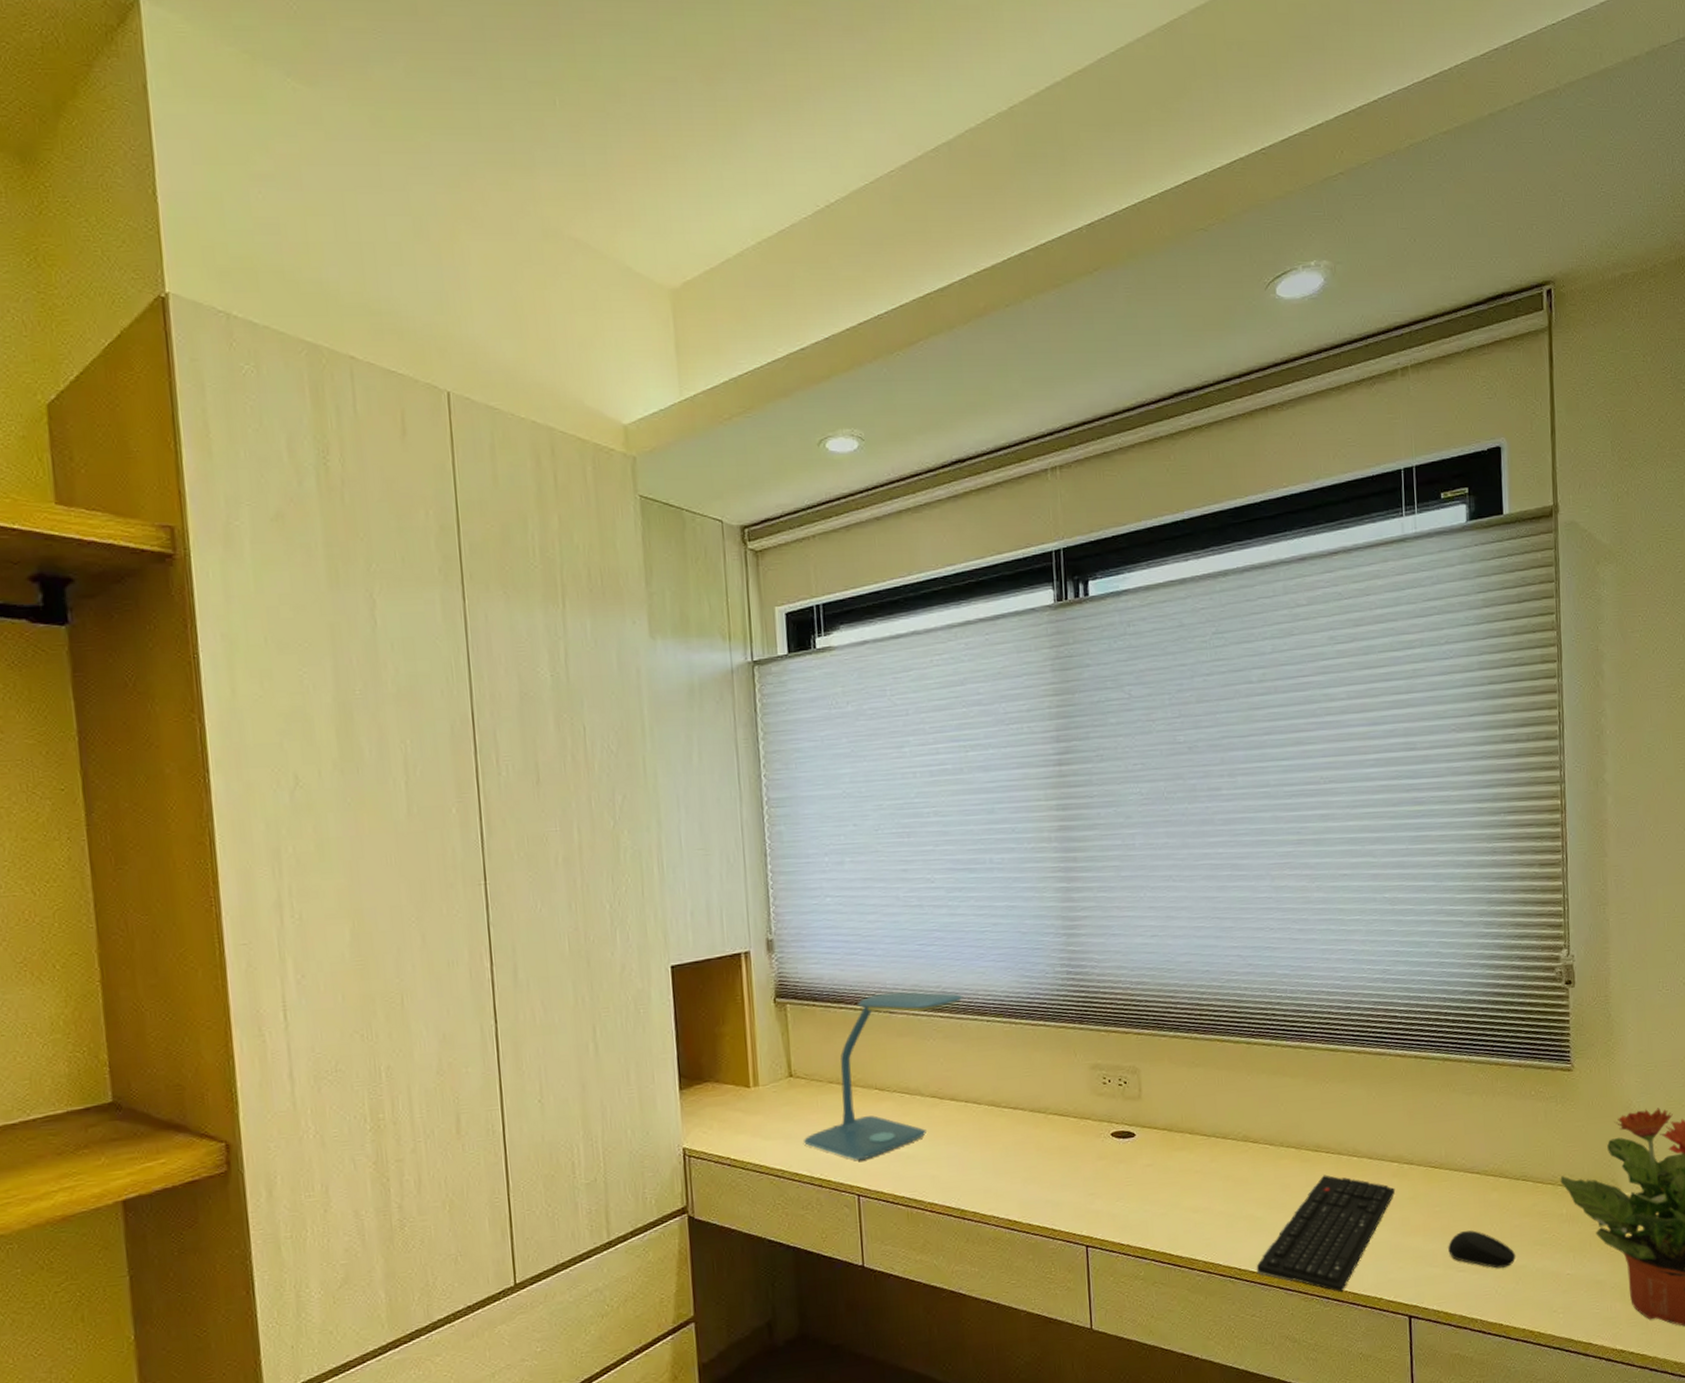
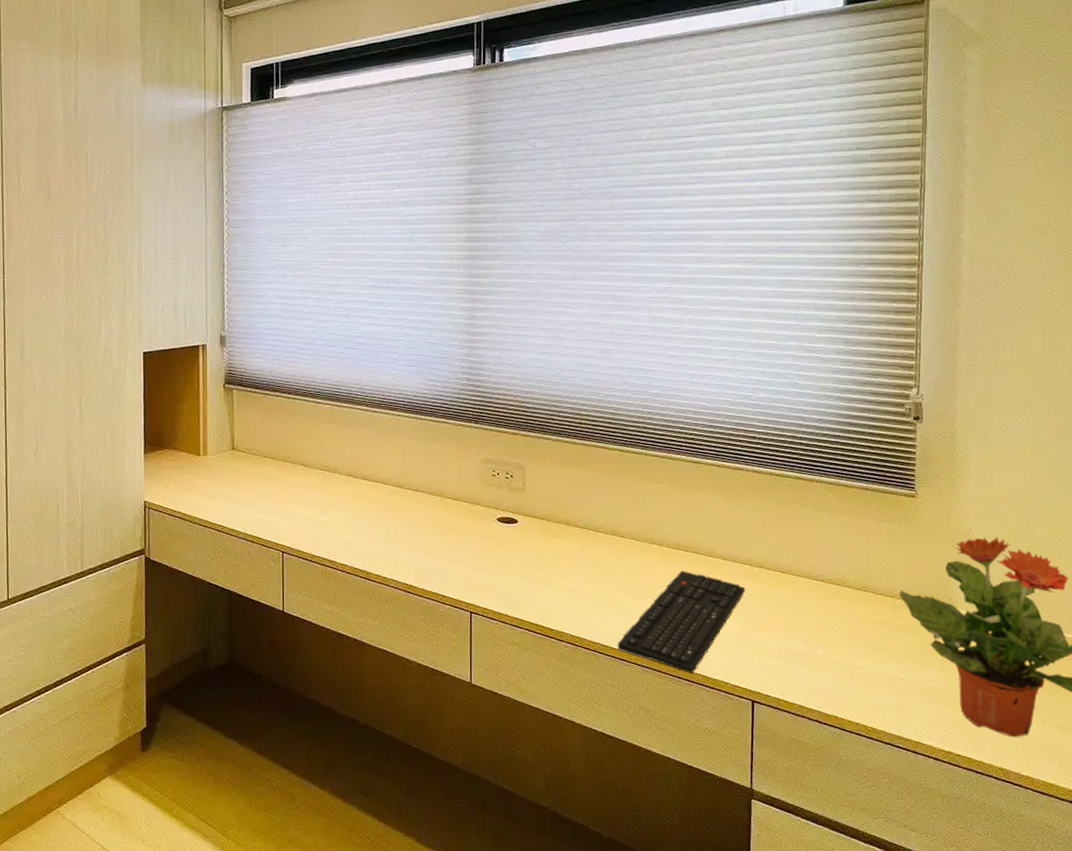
desk lamp: present [803,992,964,1161] -> none [240,386,379,524]
computer mouse: present [1448,1230,1516,1268] -> none [791,631,854,667]

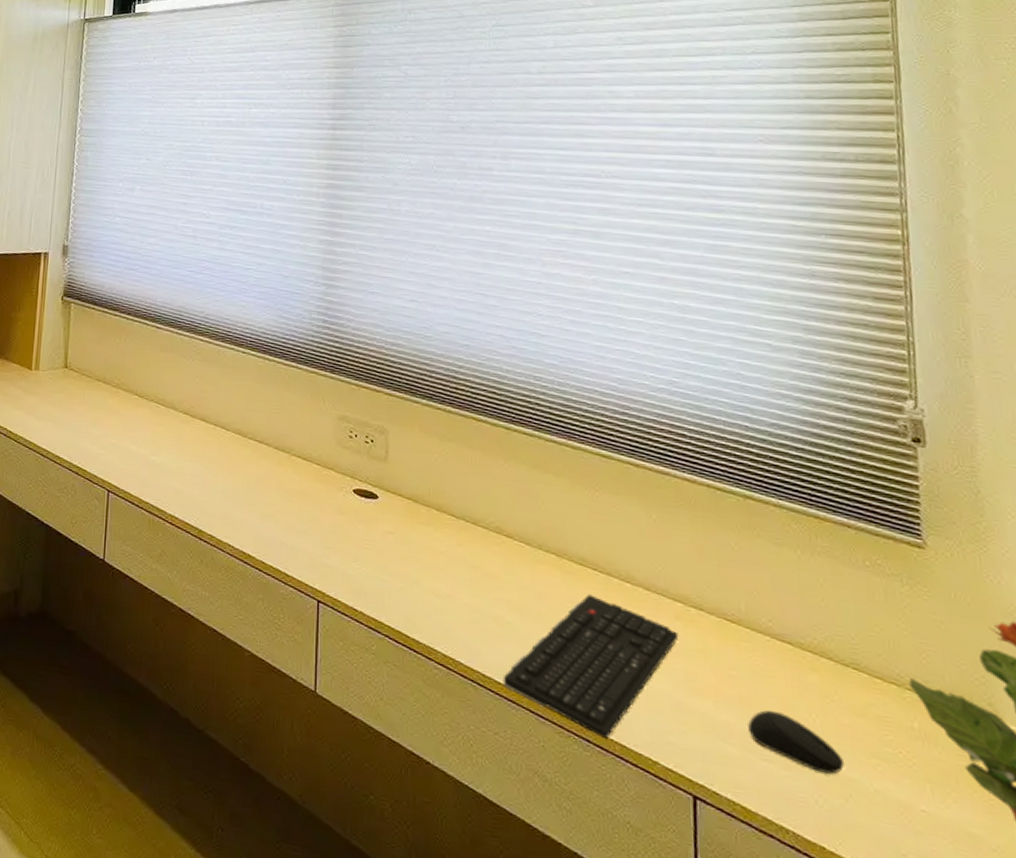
computer mouse: none [791,631,854,667] -> present [748,710,845,775]

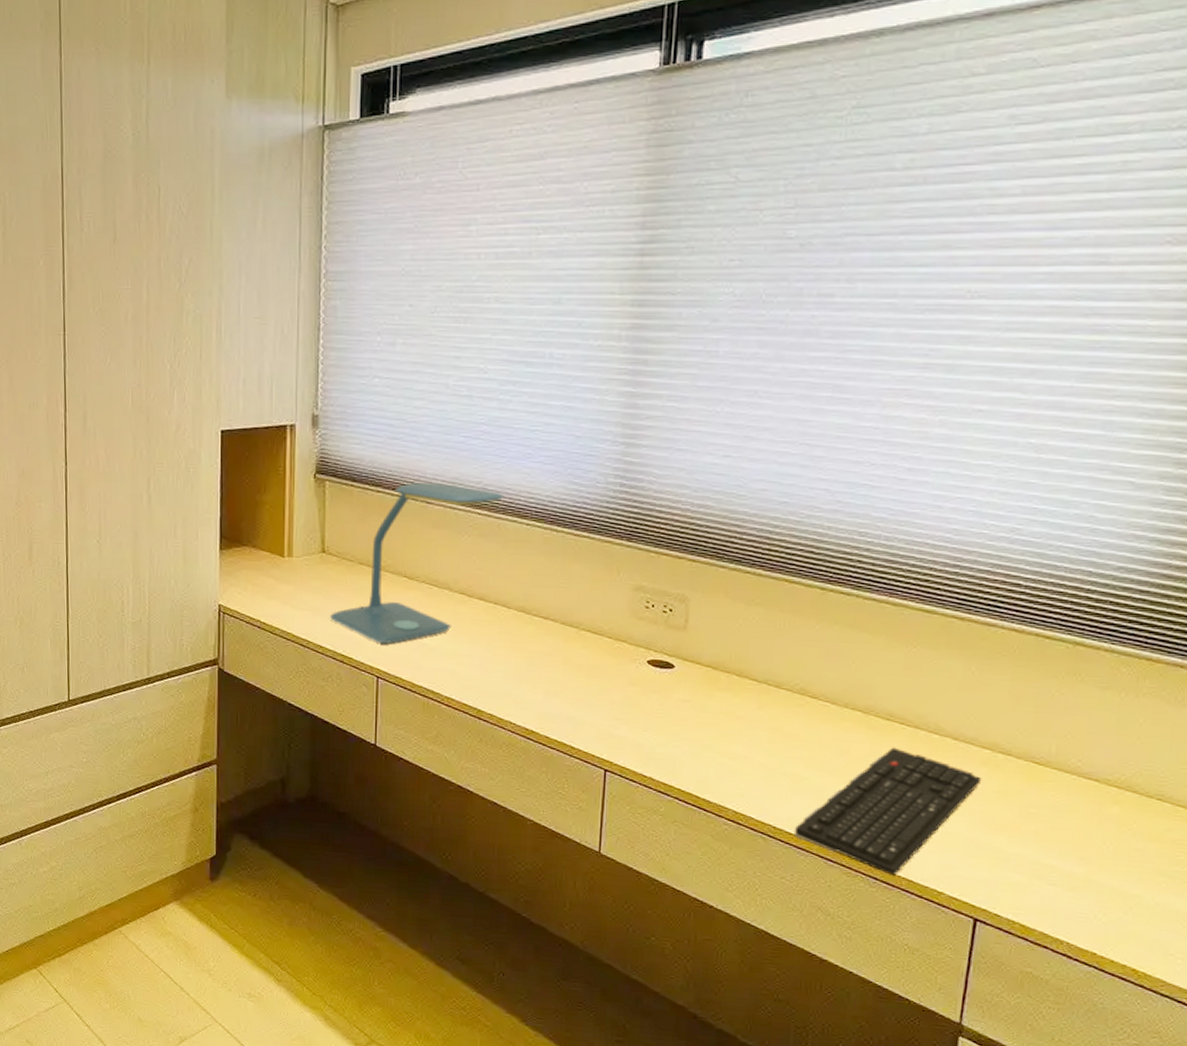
desk lamp: none [68,308,224,459] -> present [329,481,505,644]
computer mouse: present [748,710,845,775] -> none [1039,842,1131,893]

